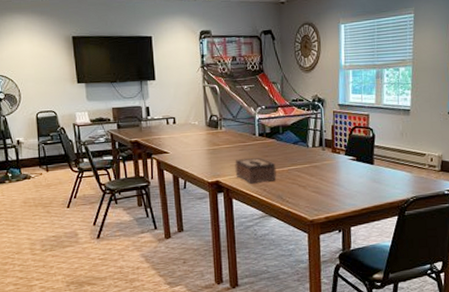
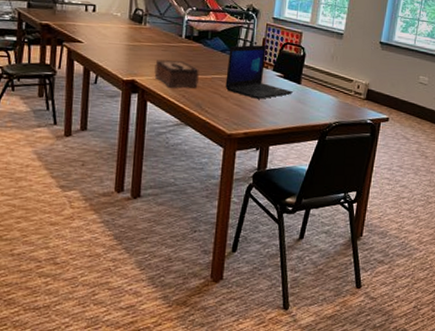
laptop: none [301,132,368,184] -> present [225,45,294,99]

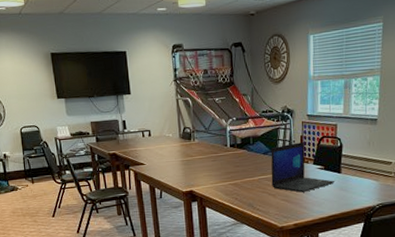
tissue box: present [154,59,200,88] -> none [207,167,248,193]

